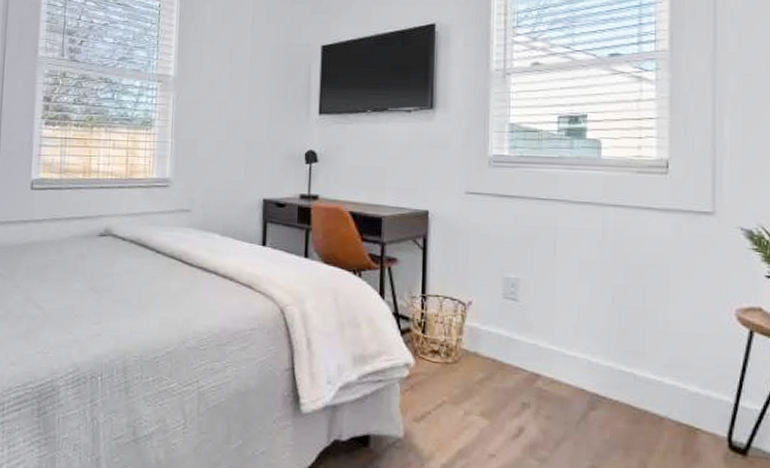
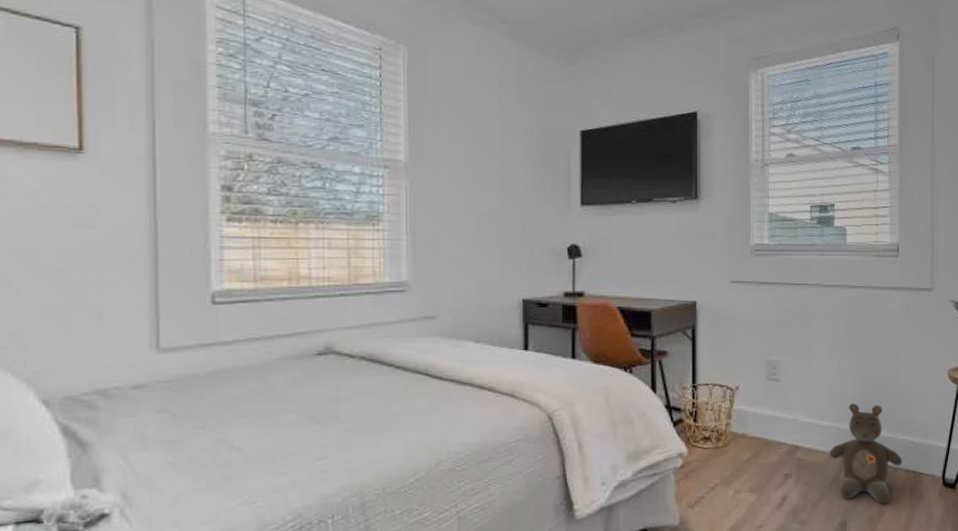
teddy bear: none [576,335,672,458] -> present [829,403,903,504]

